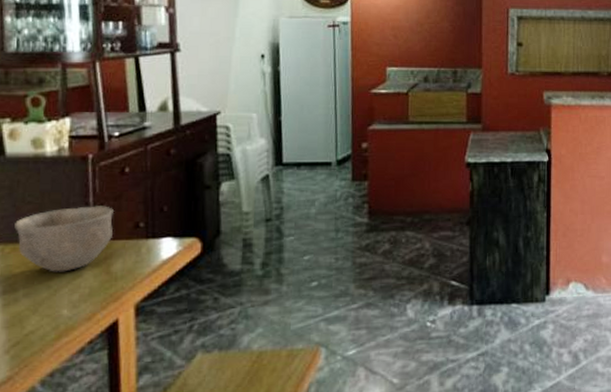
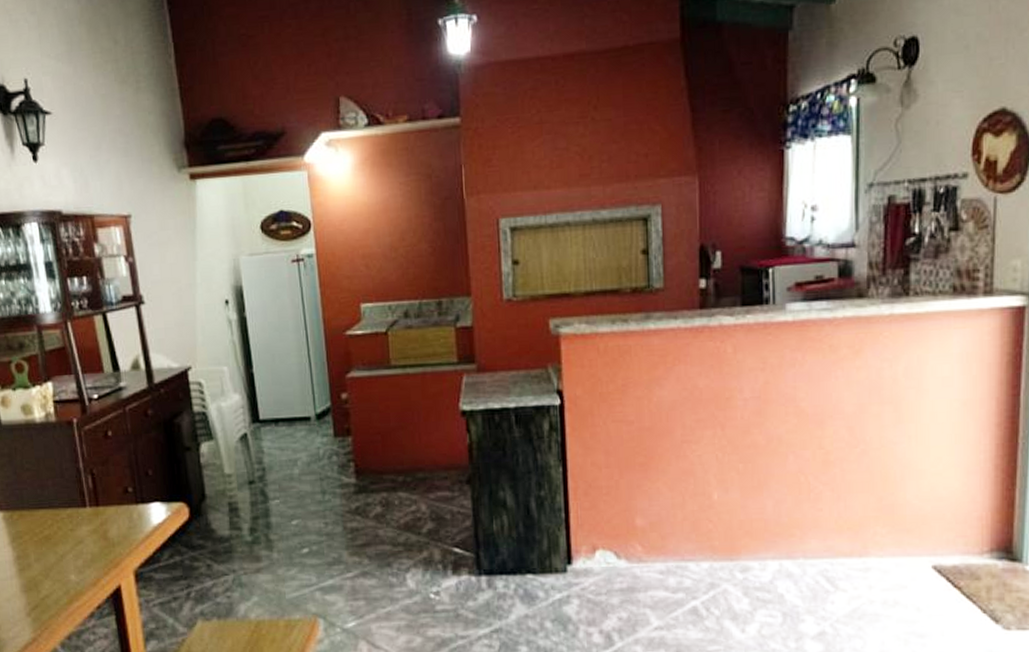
bowl: present [14,206,114,272] -> none [18,471,105,538]

